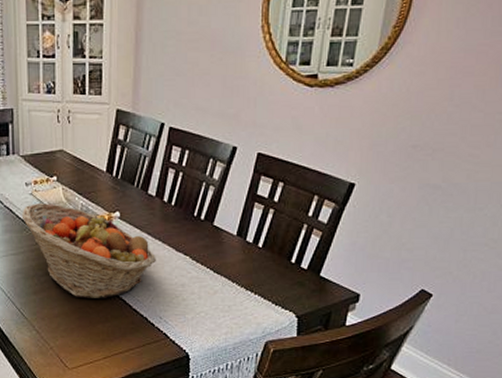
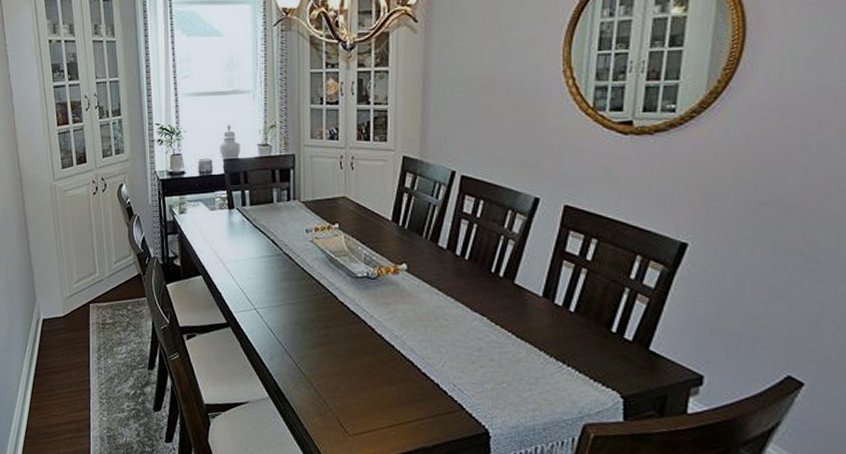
fruit basket: present [22,203,156,299] -> none [302,251,448,359]

